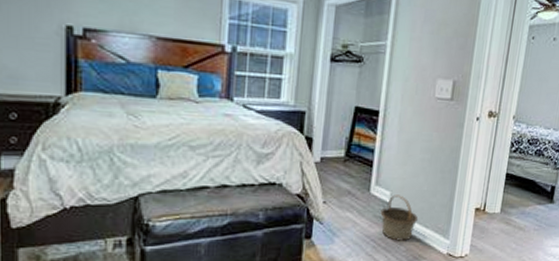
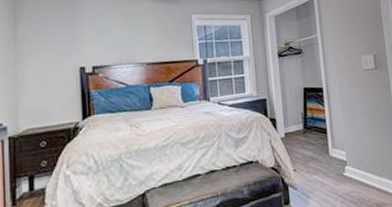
basket: present [380,195,419,241] -> none [341,153,374,194]

